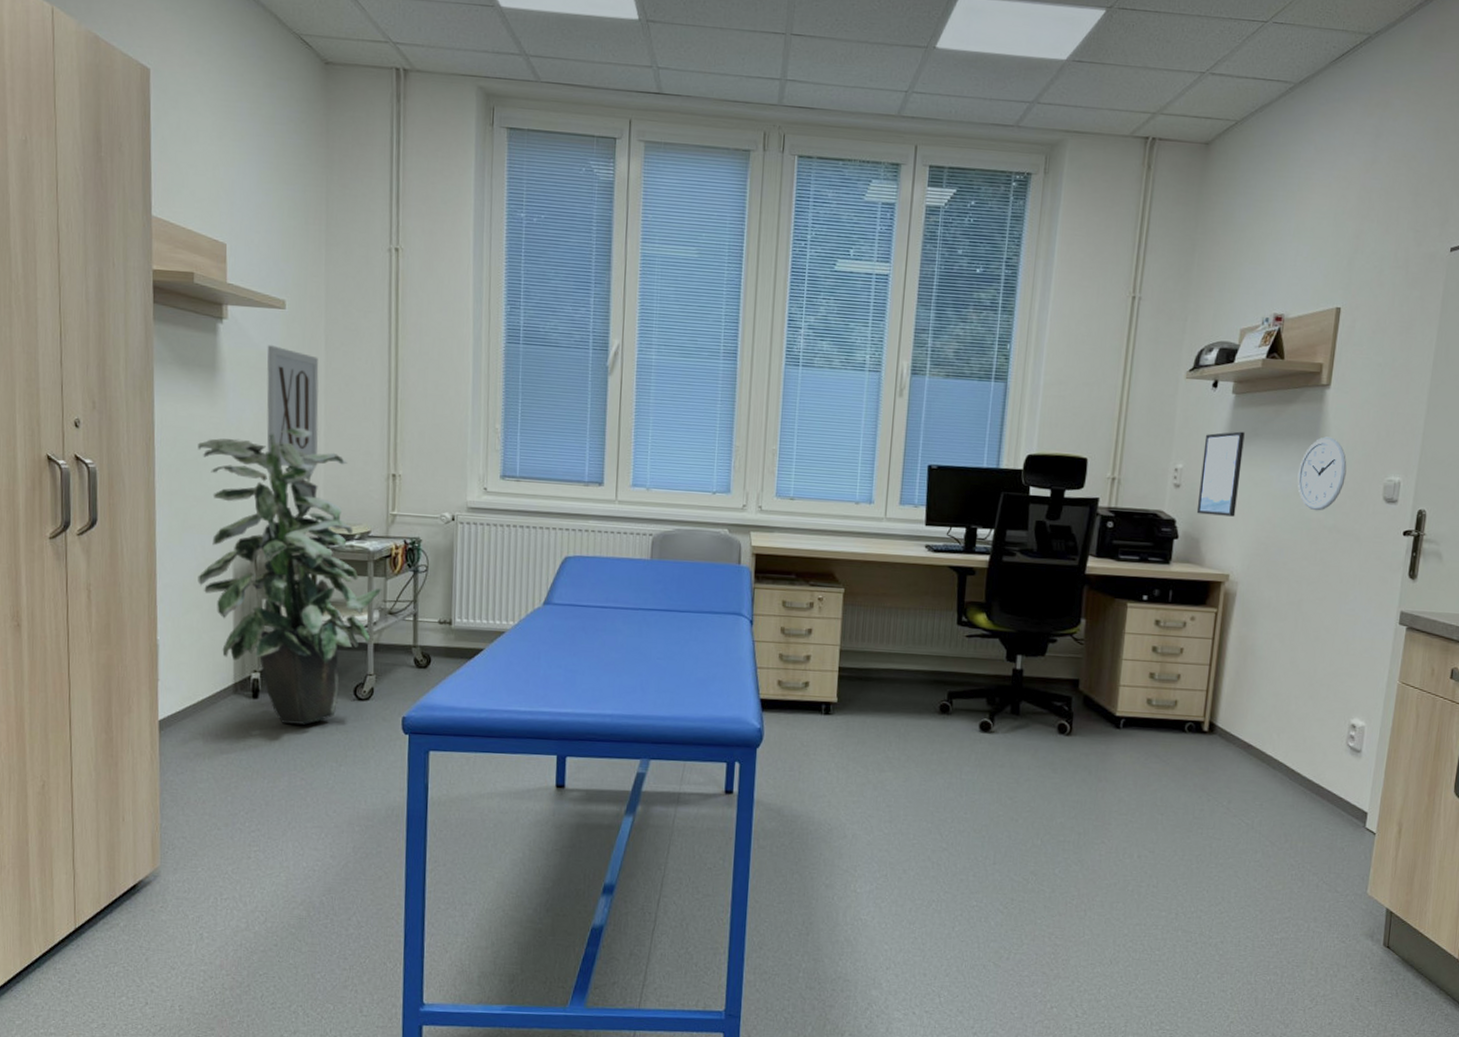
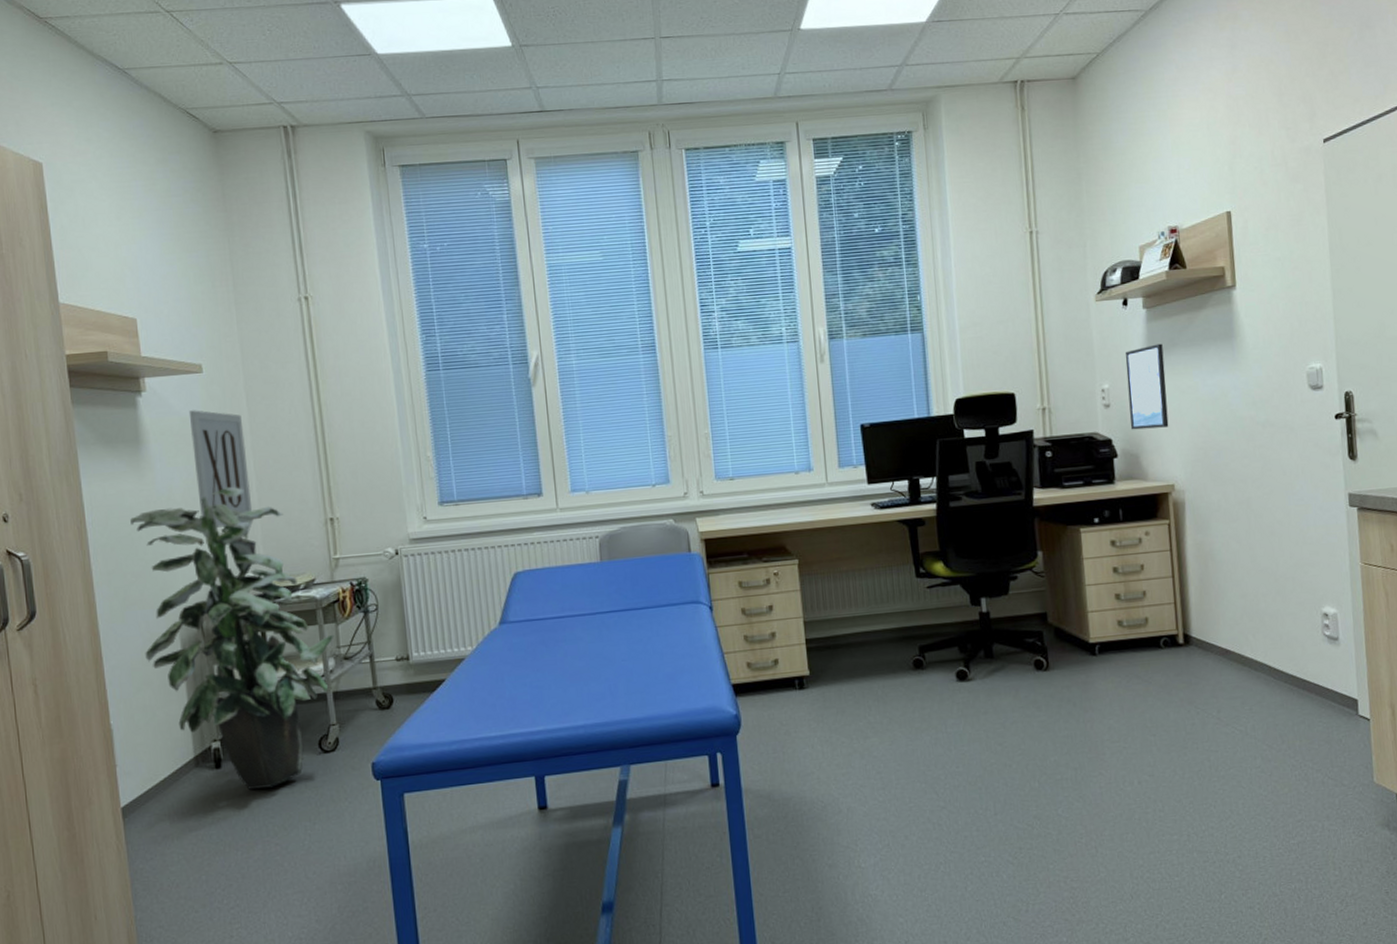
wall clock: present [1297,436,1347,511] -> none [1221,335,1269,409]

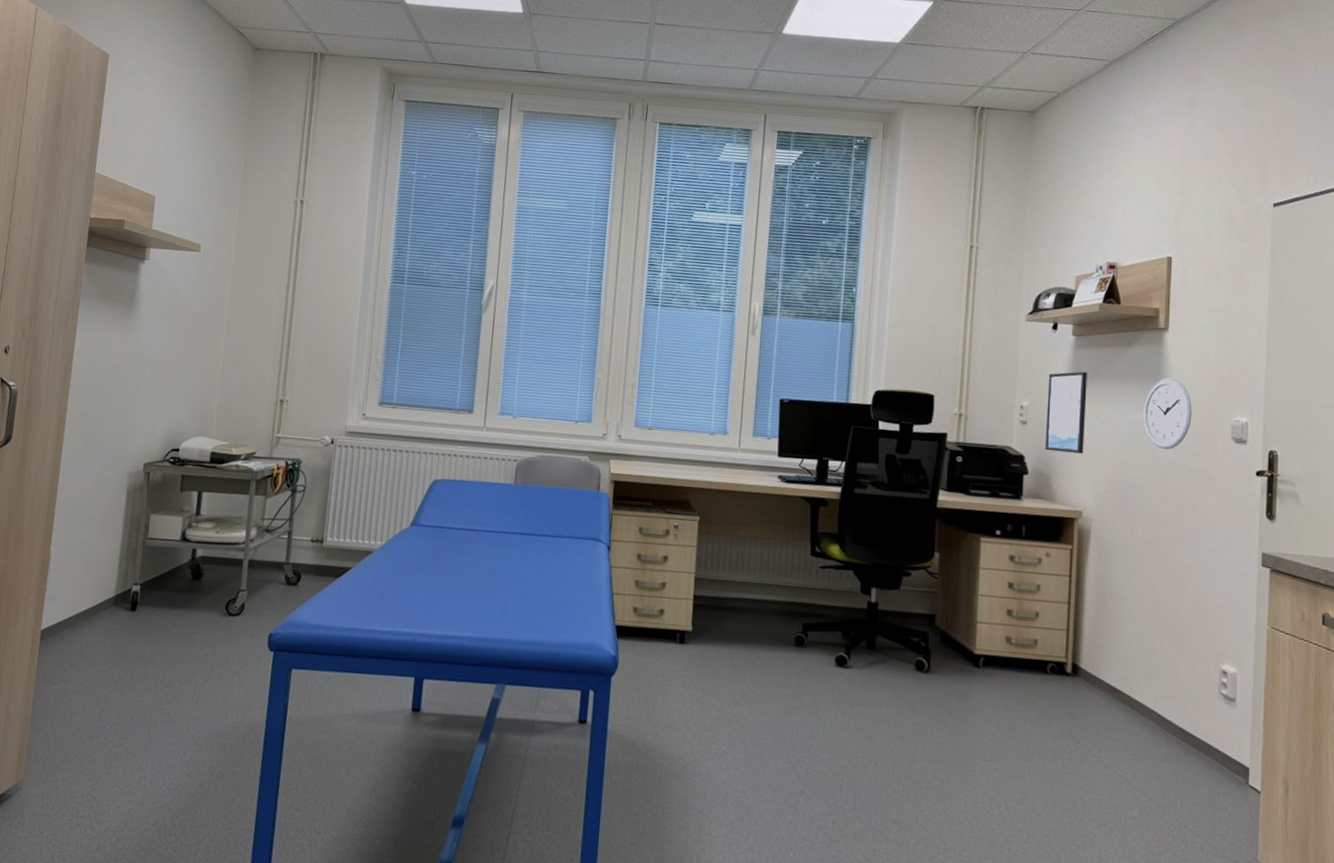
indoor plant: present [130,487,334,790] -> none [94,356,261,638]
wall art: present [188,410,254,528] -> none [170,283,224,391]
wall clock: none [1221,335,1269,409] -> present [1143,377,1192,450]

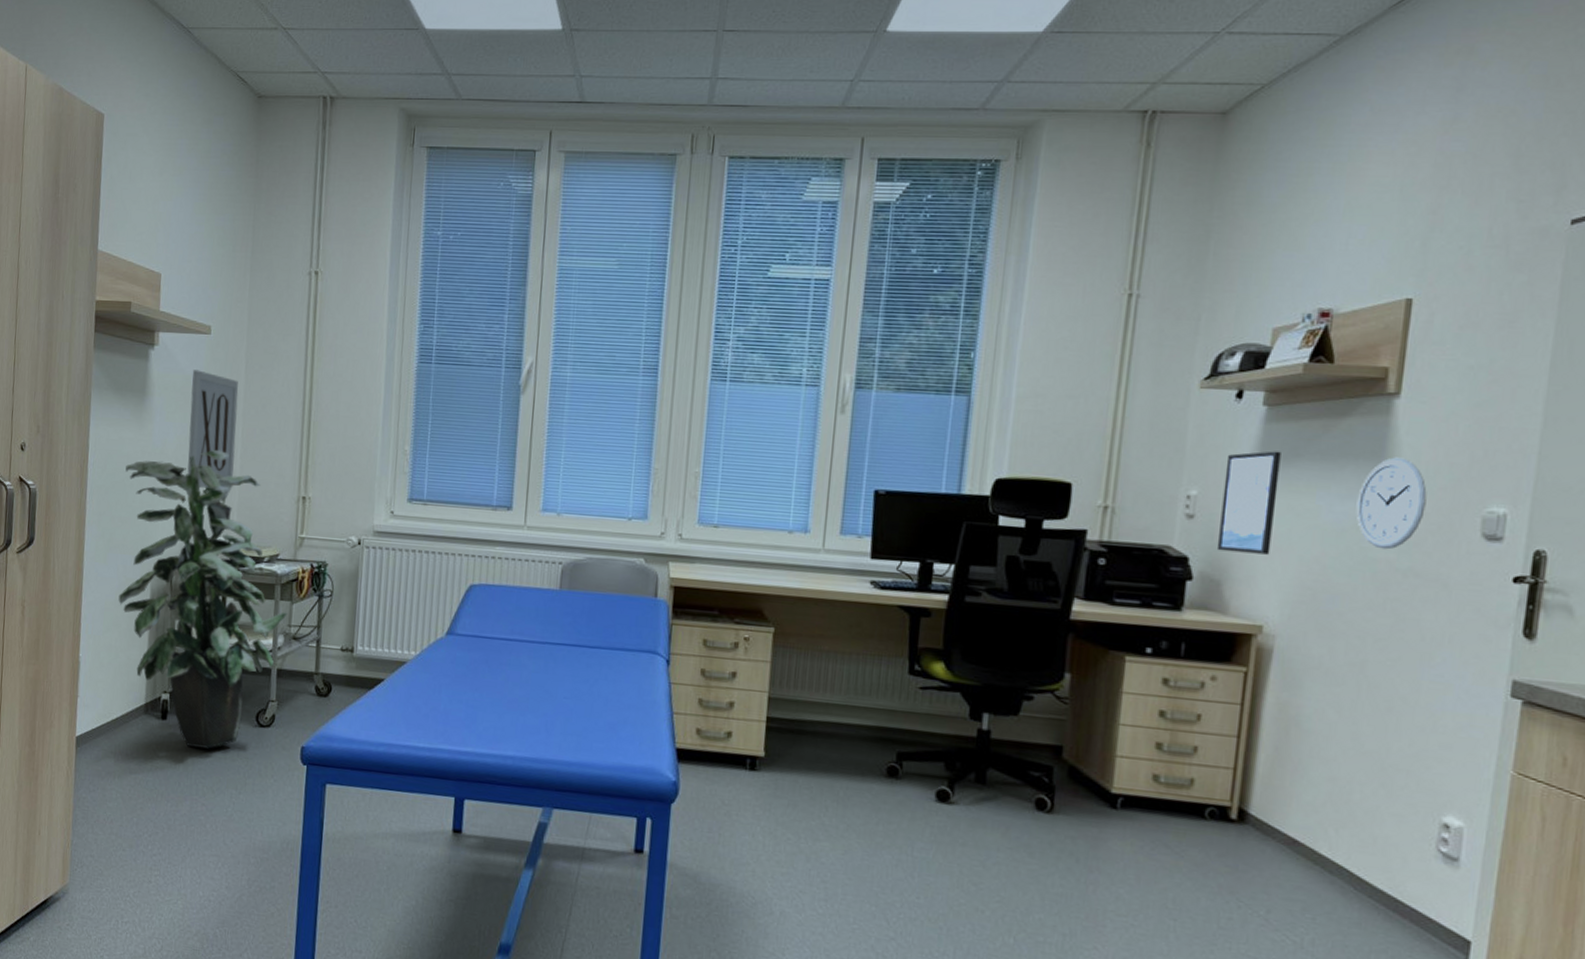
indoor plant: none [94,356,261,638] -> present [118,450,288,749]
wall art: none [170,283,224,391] -> present [187,370,239,488]

